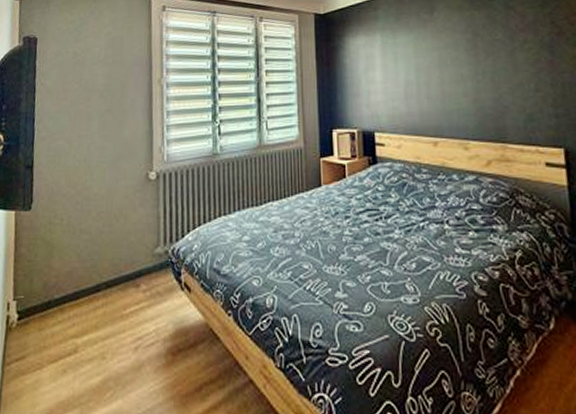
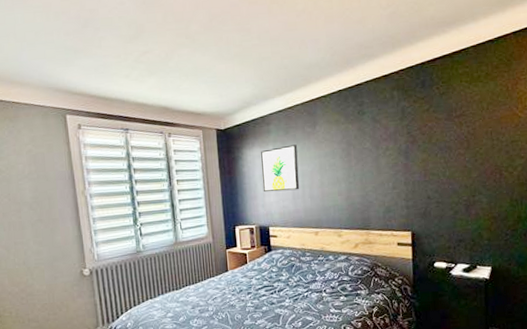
wall art: none [366,33,414,89] -> present [261,144,300,193]

